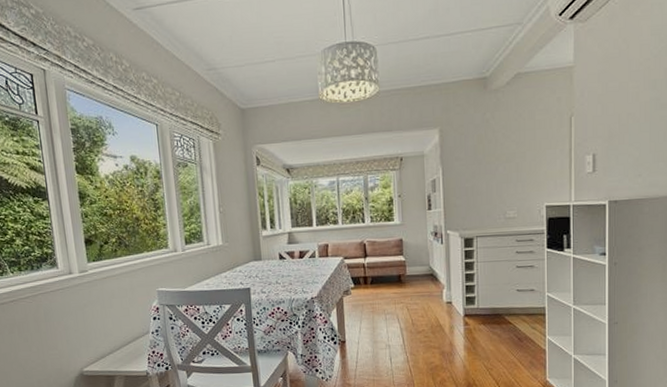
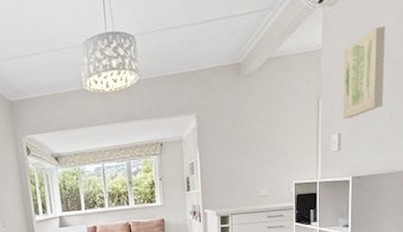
wall art: none [598,44,641,139] -> present [343,25,385,119]

